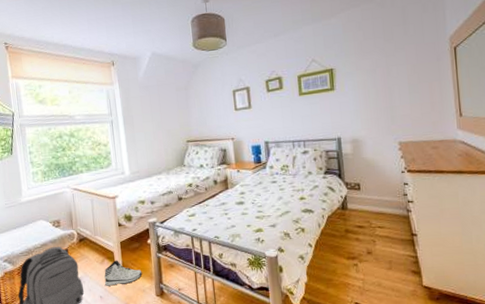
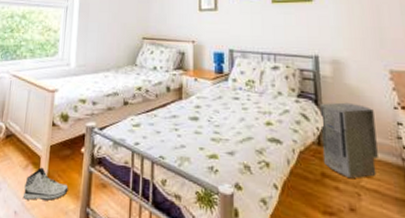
air purifier: none [342,172,389,230] -> present [319,102,378,178]

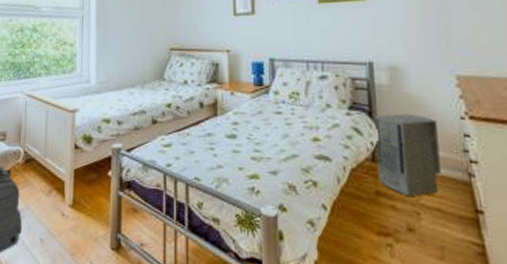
sneaker: present [22,167,69,201] -> none [48,193,97,227]

